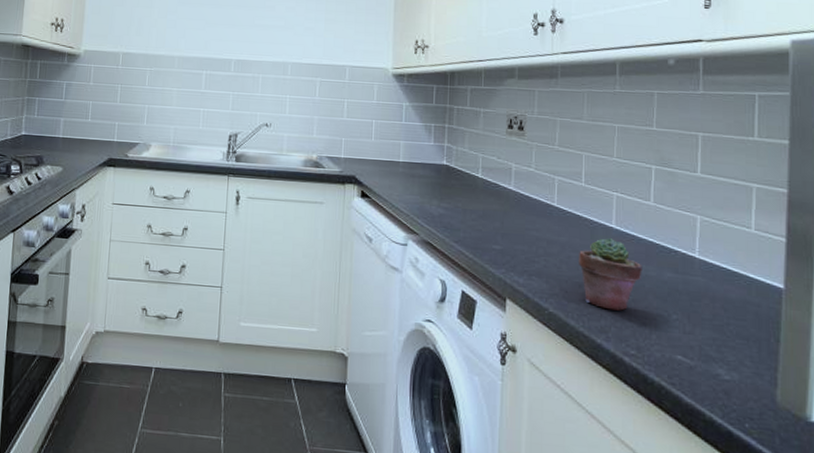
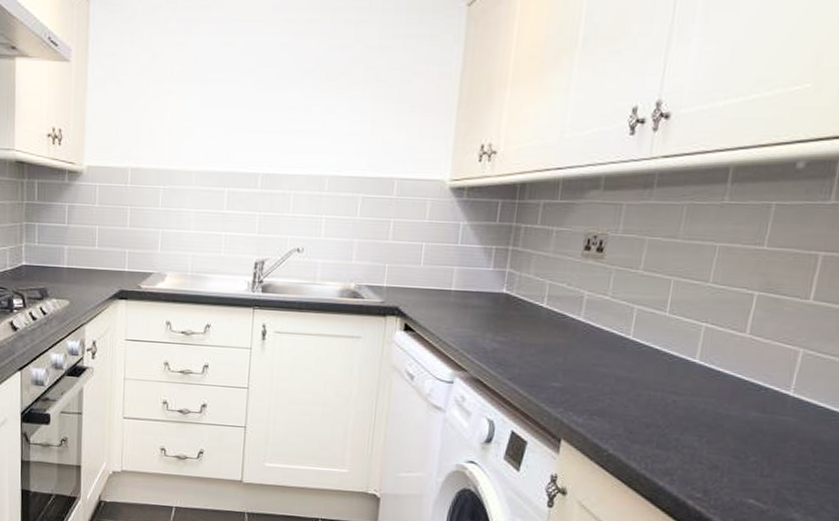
potted succulent: present [579,238,642,311] -> none [649,374,724,453]

